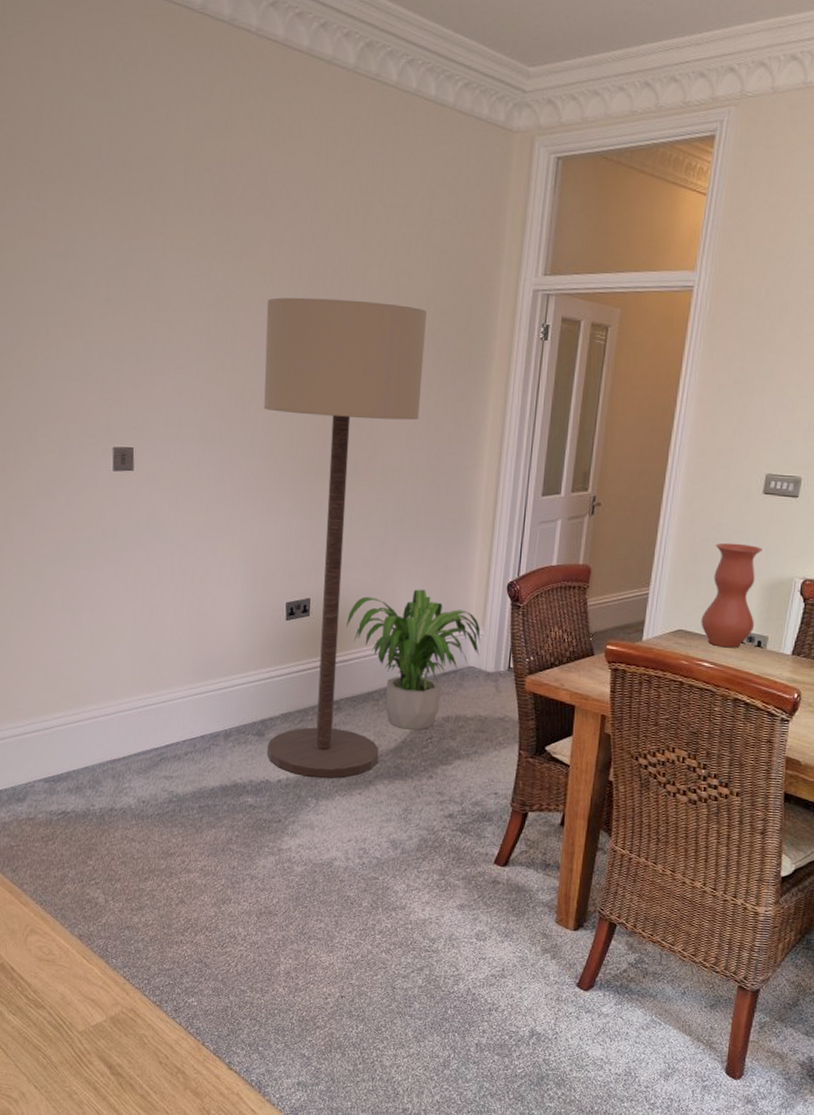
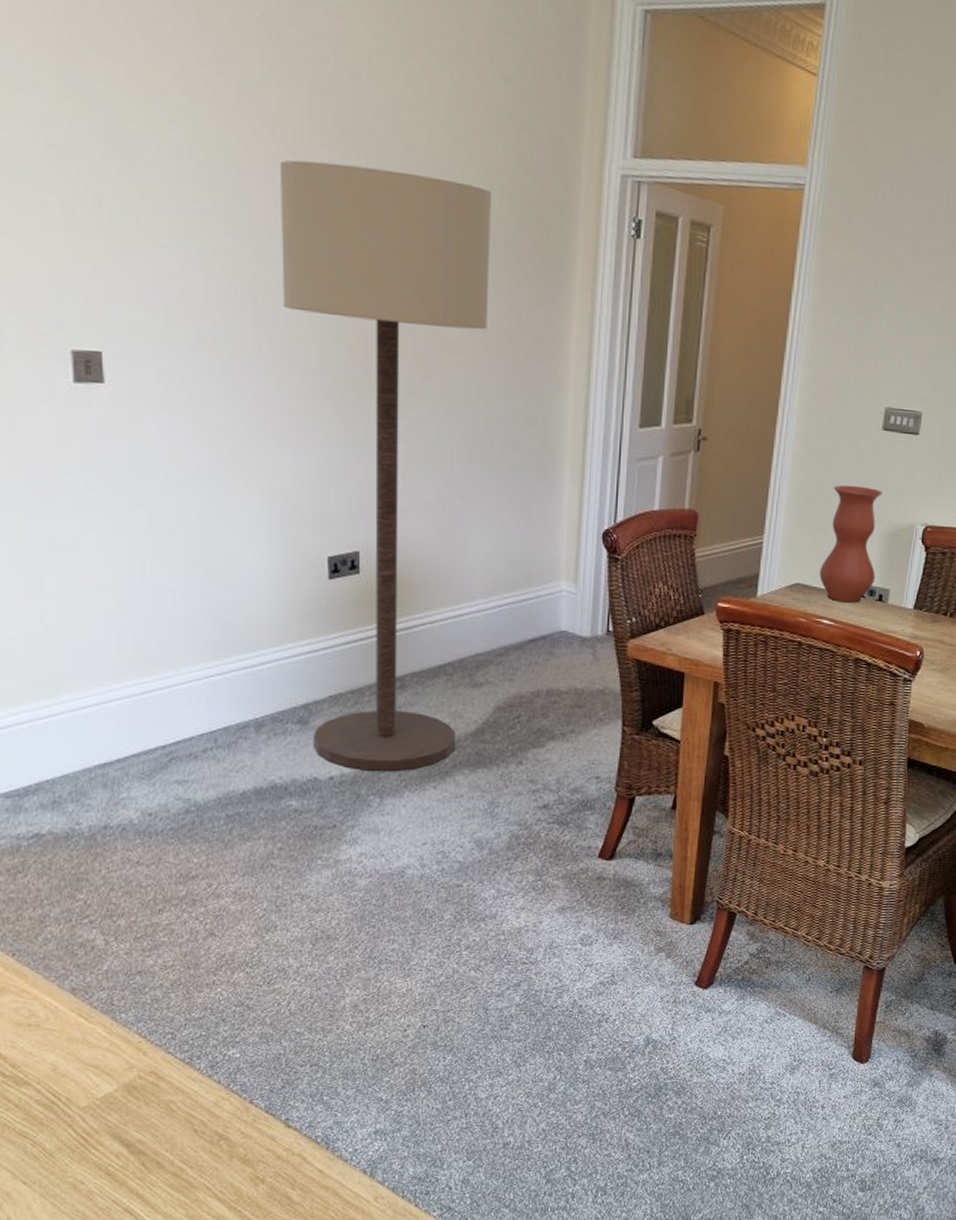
potted plant: present [346,589,481,730] -> none [408,539,573,708]

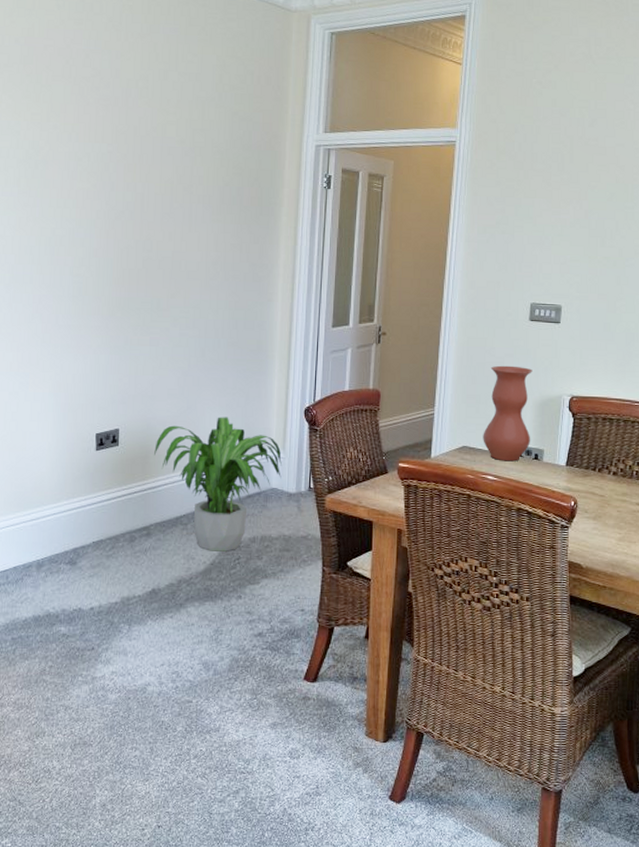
floor lamp: present [279,160,491,771] -> none [72,153,220,603]
potted plant: none [408,539,573,708] -> present [154,417,282,552]

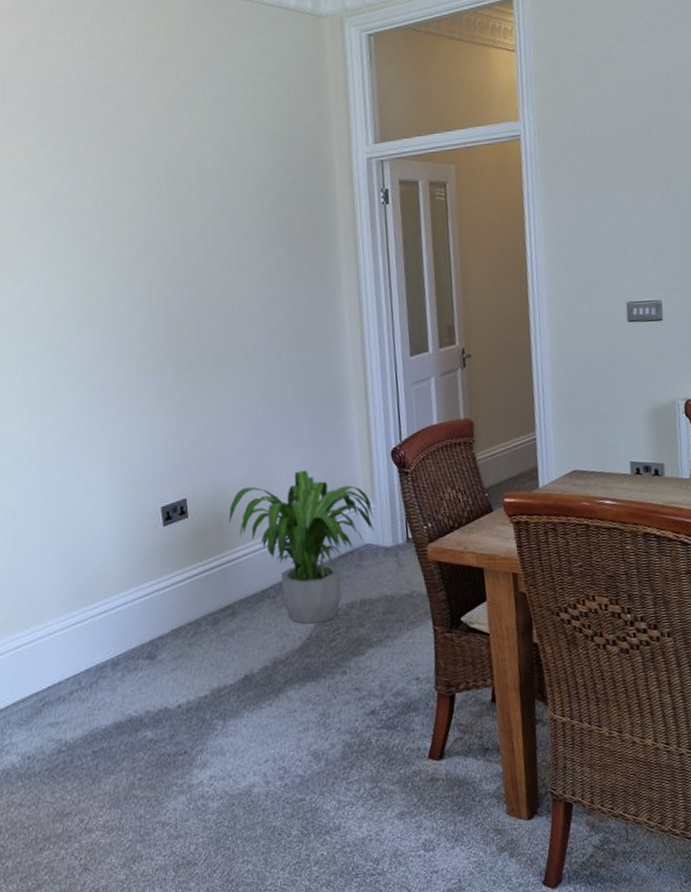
vase: present [483,365,533,462] -> none [592,374,648,482]

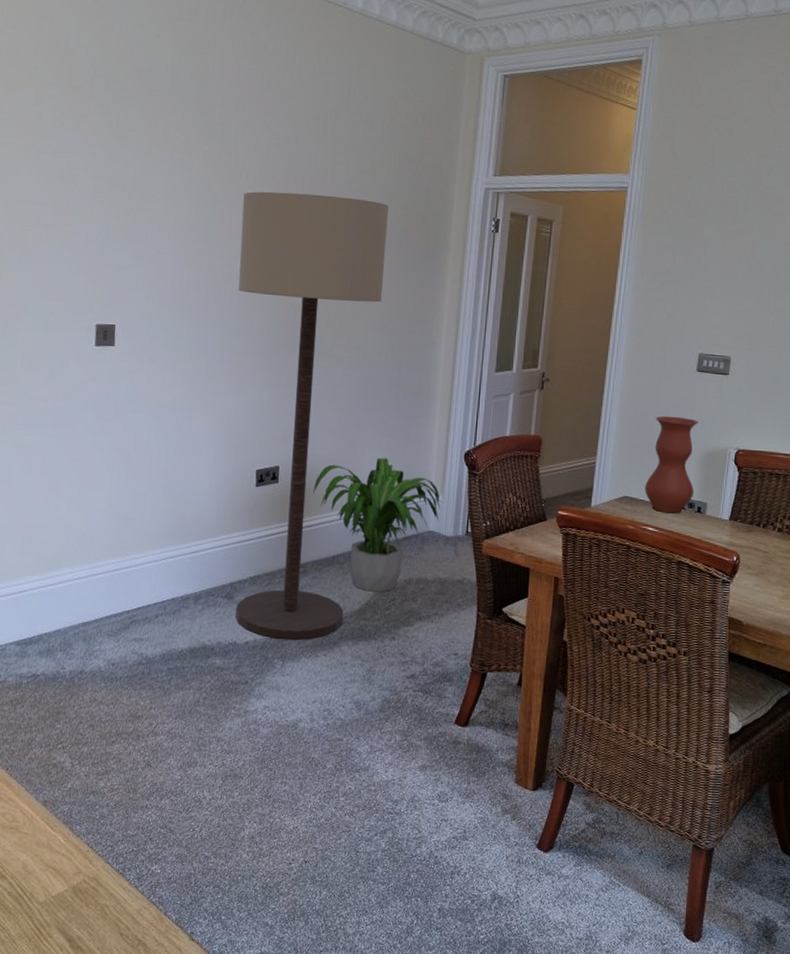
floor lamp: none [101,189,285,696] -> present [236,191,389,640]
vase: none [592,374,648,482] -> present [645,416,698,514]

